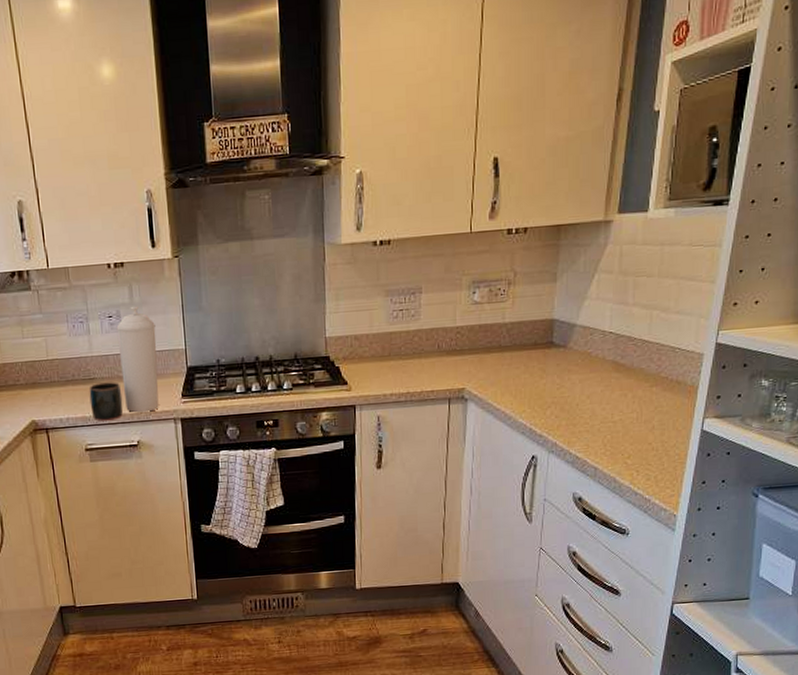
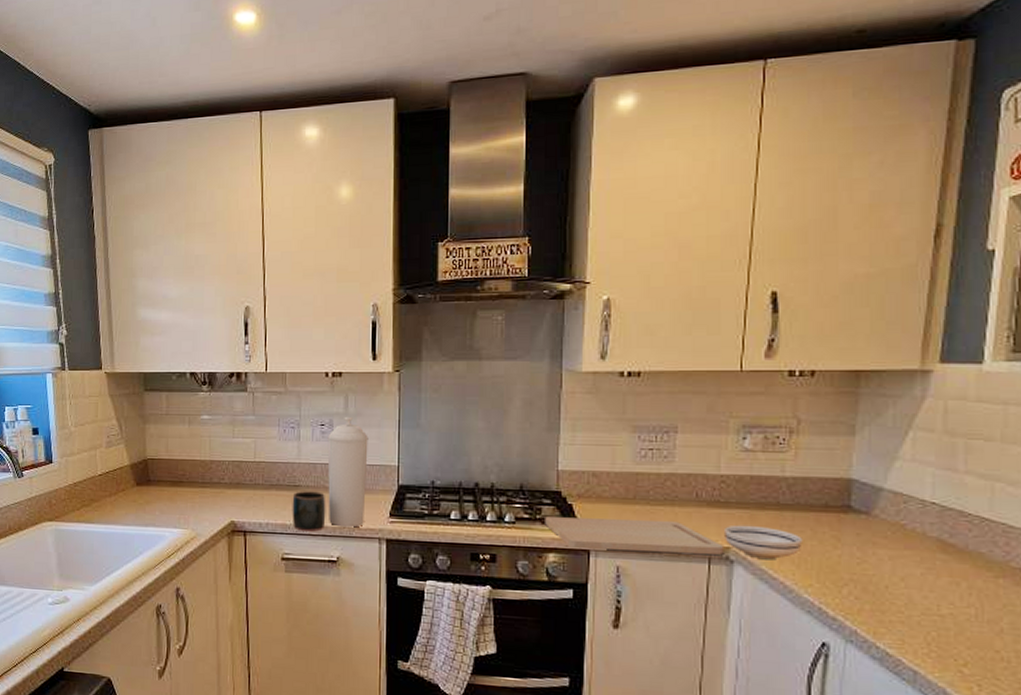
cutting board: none [317,371,461,406] -> present [545,517,725,555]
bowl: none [460,367,518,395] -> present [725,525,803,560]

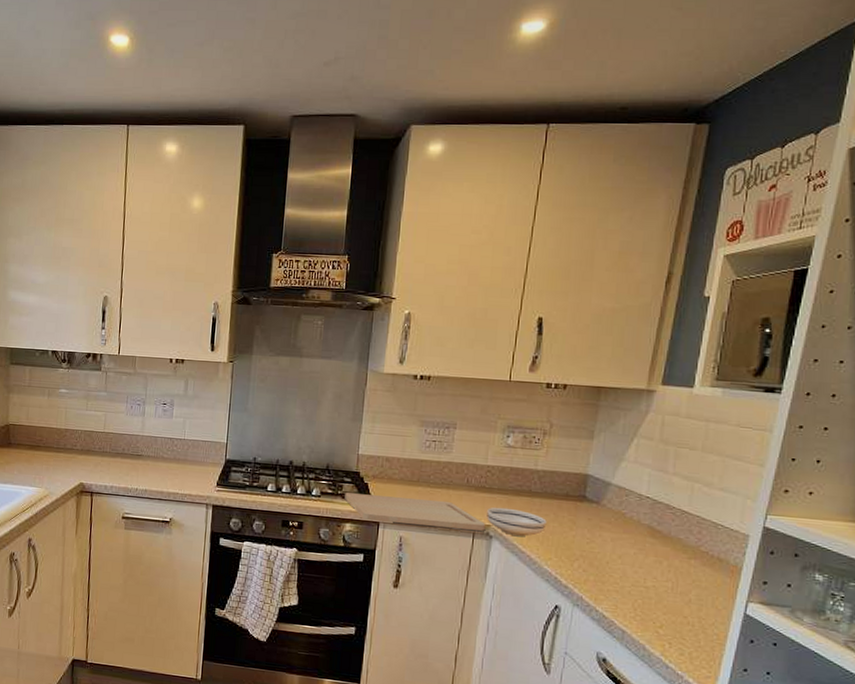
mug: present [292,491,326,533] -> none [133,460,164,496]
canister: present [327,416,368,528] -> none [165,398,203,494]

